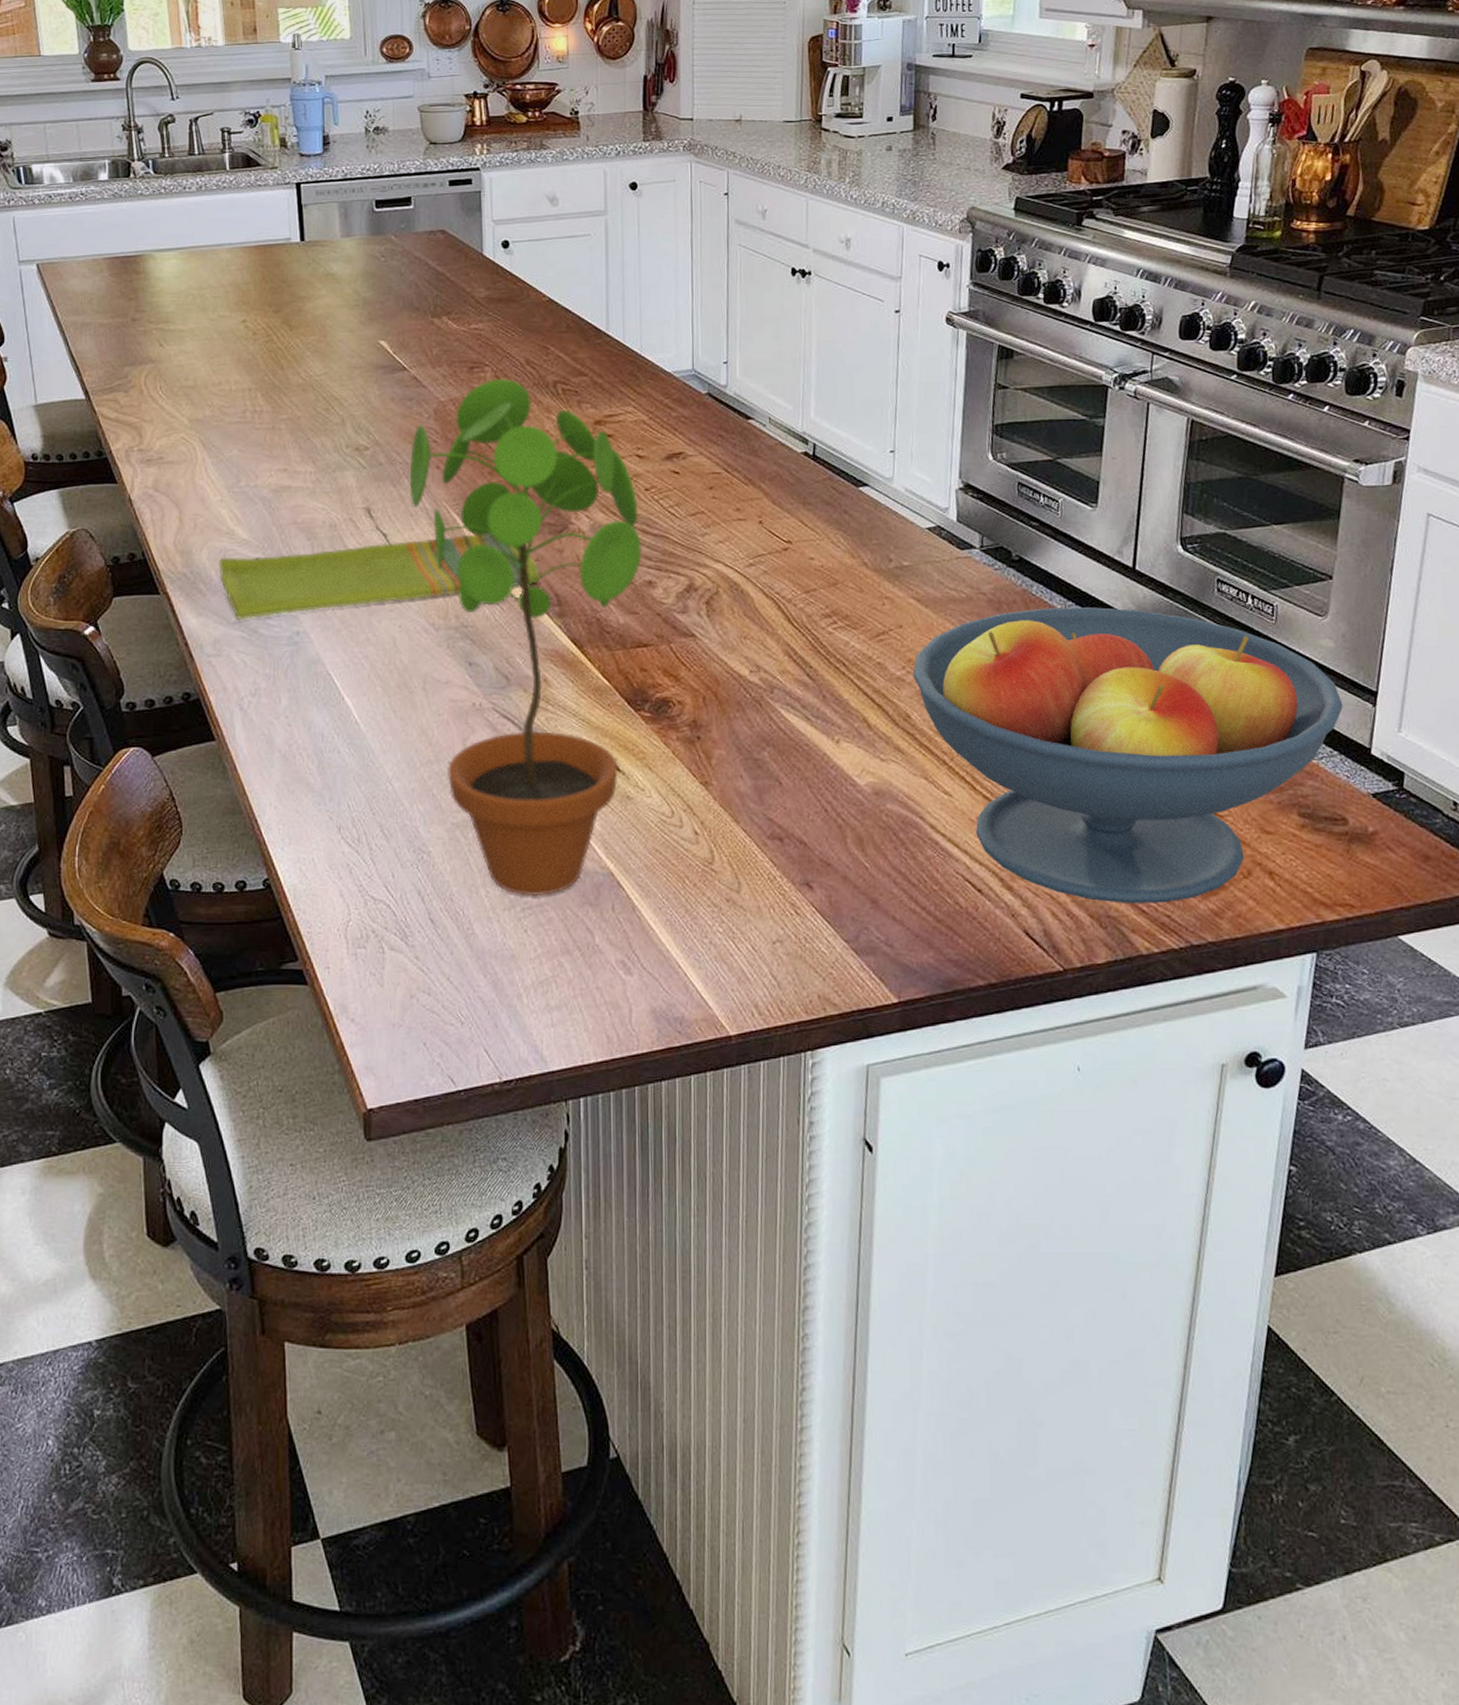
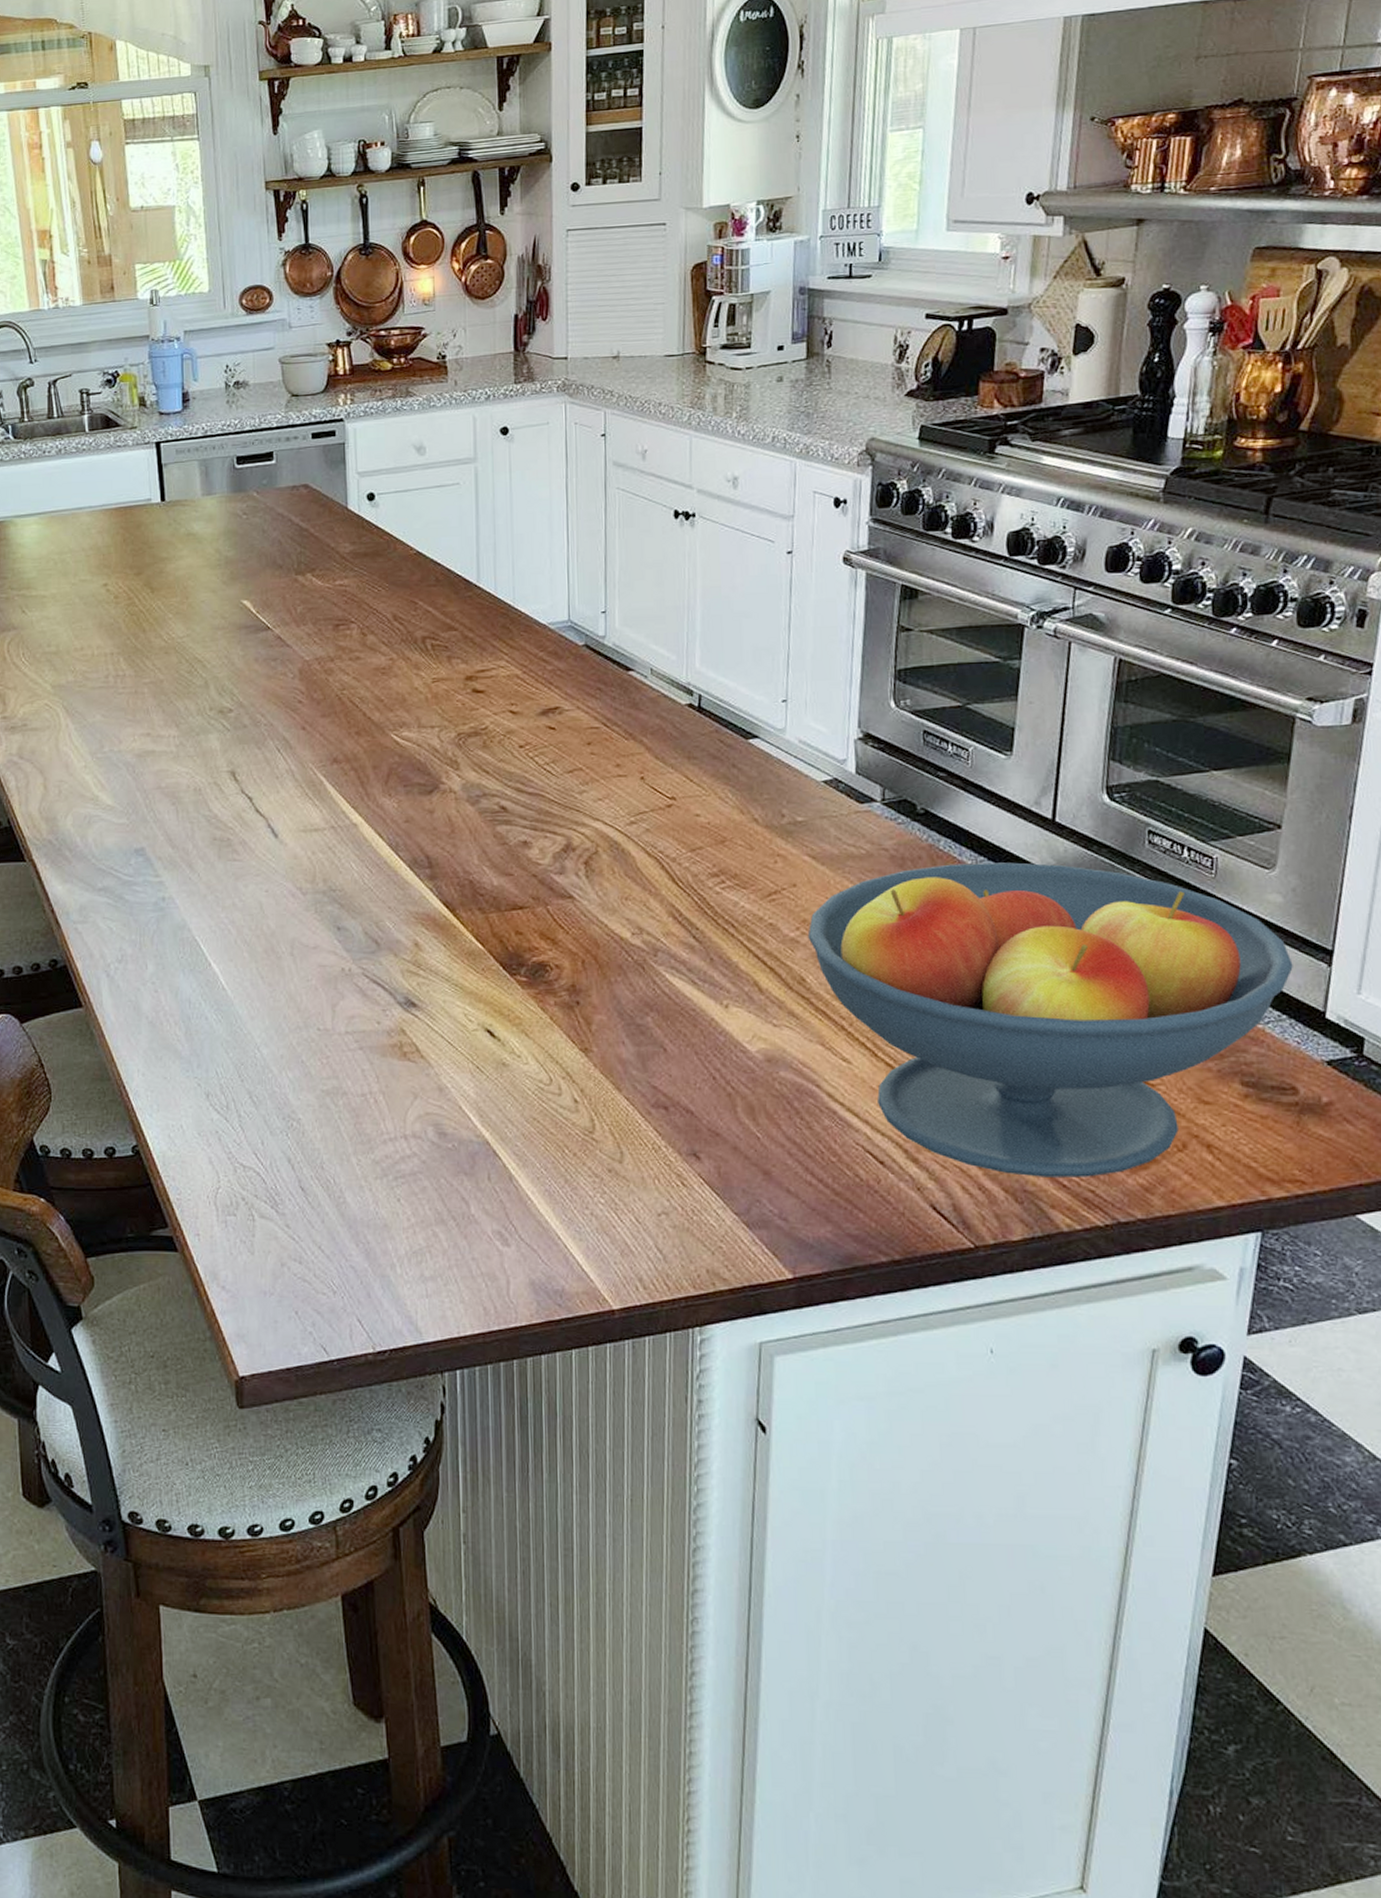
dish towel: present [218,532,540,619] -> none [83,794,410,886]
potted plant: present [409,378,642,897] -> none [274,635,516,1165]

